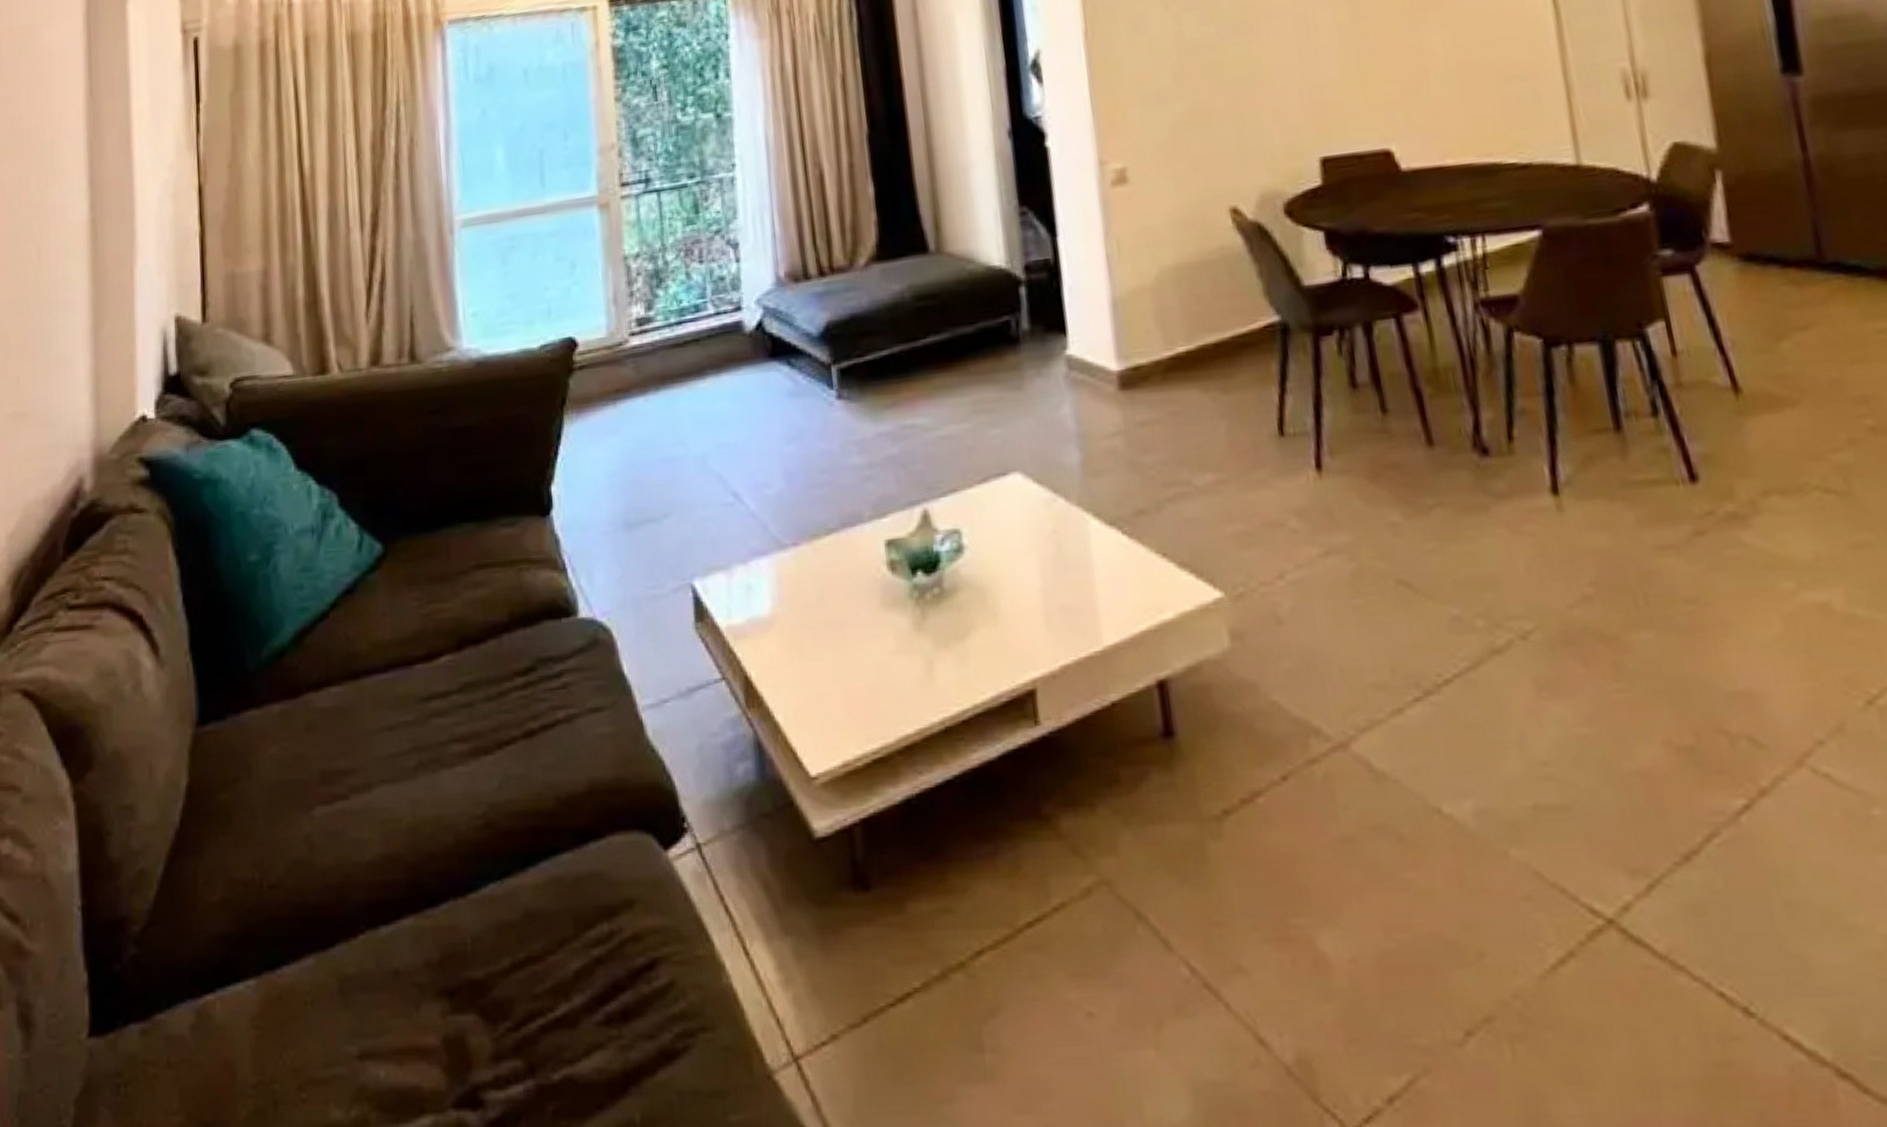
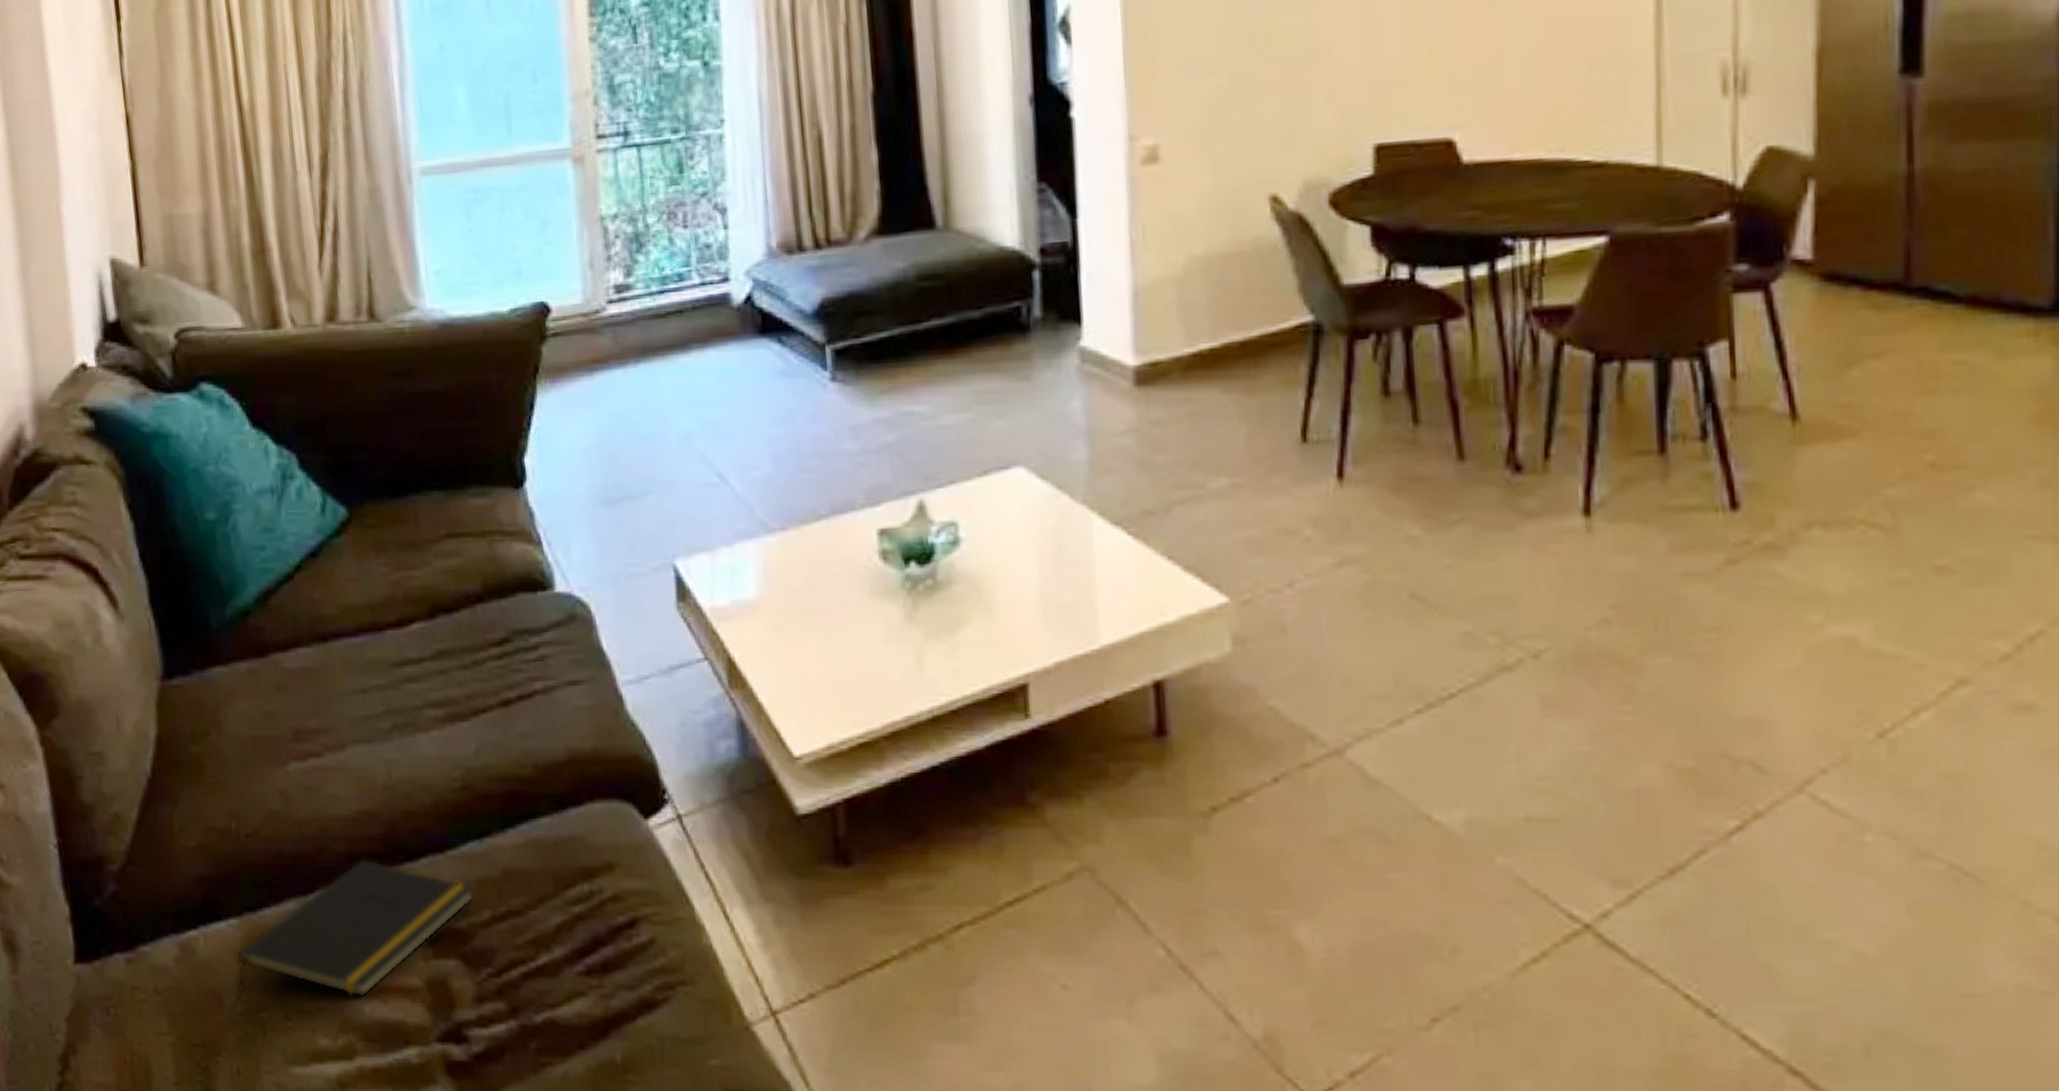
notepad: none [252,906,495,1061] -> present [236,858,475,997]

